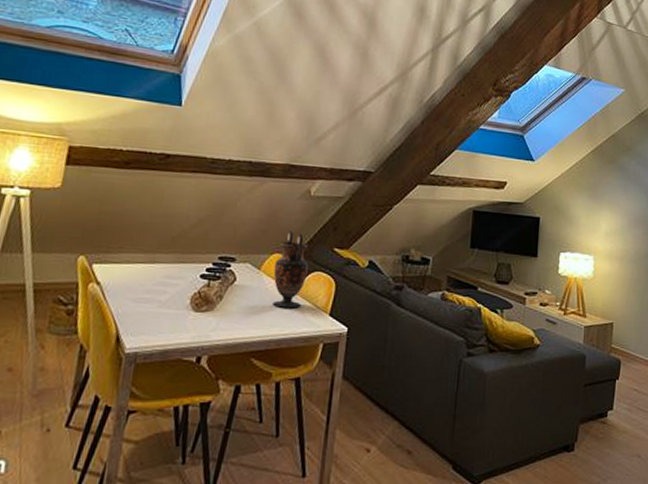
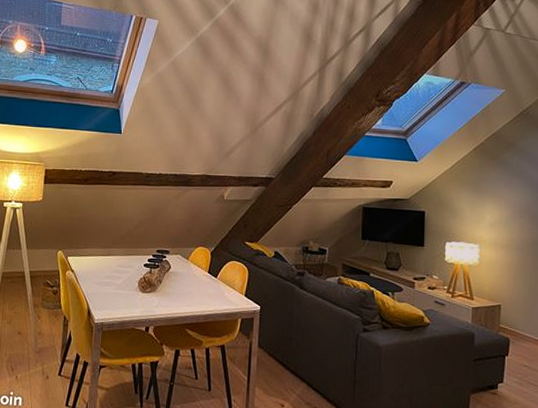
vase: present [273,231,309,309] -> none [199,229,226,291]

